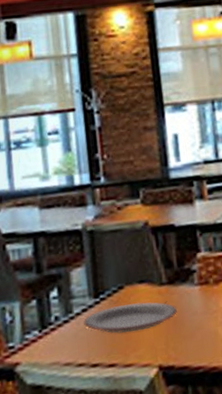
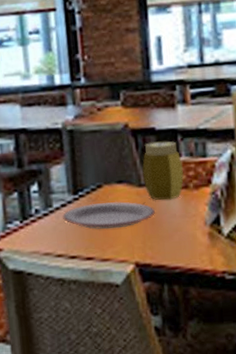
jar: none [163,237,204,298] -> present [142,141,184,200]

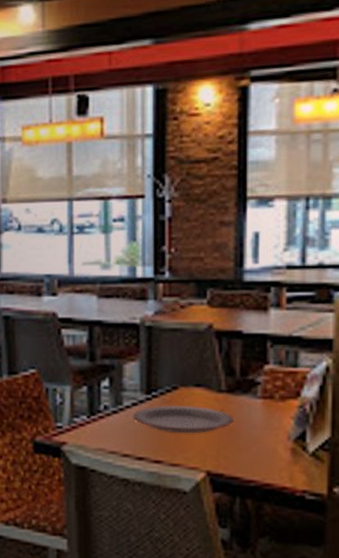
jar: present [142,141,184,200] -> none [224,346,271,409]

